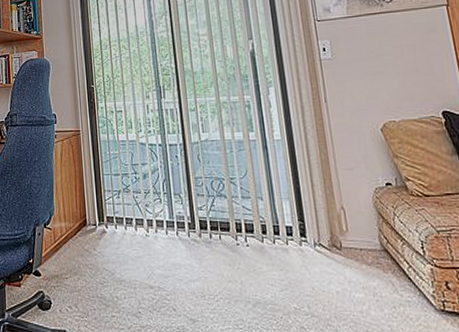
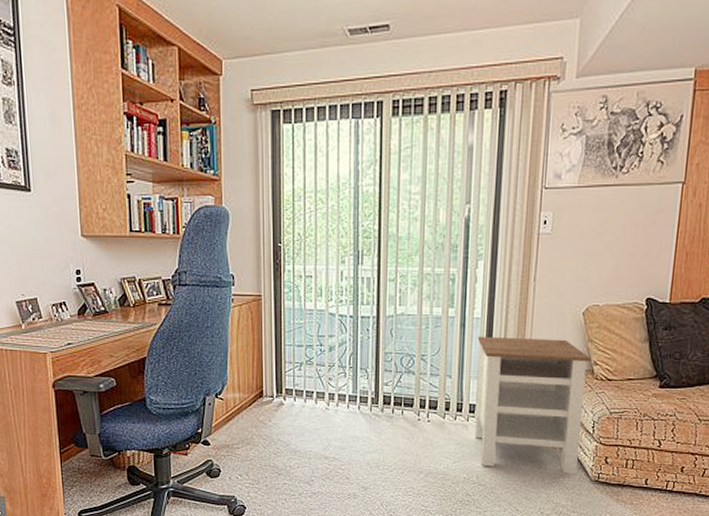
side table: none [282,156,417,302] -> present [475,336,591,474]

